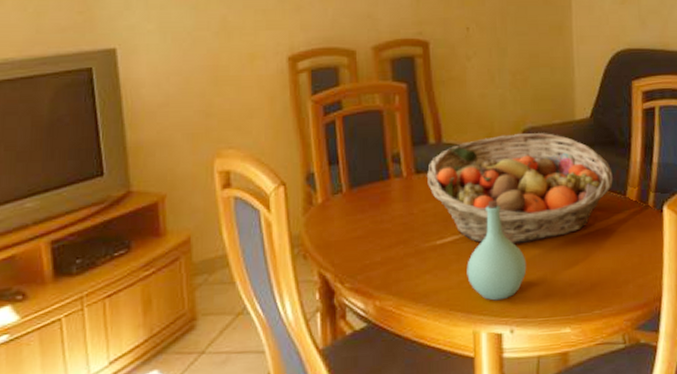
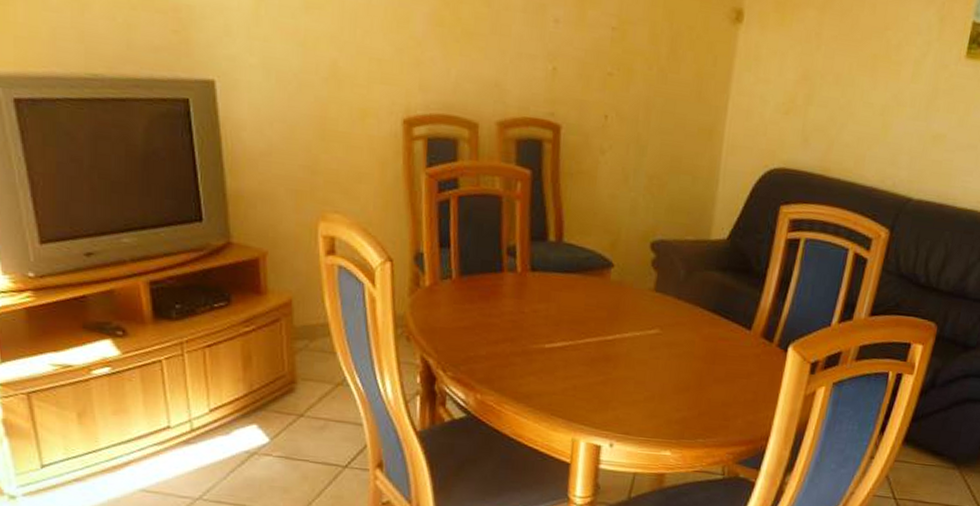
fruit basket: present [427,133,613,245] -> none [542,243,741,361]
bottle: present [467,200,527,301] -> none [572,311,636,414]

